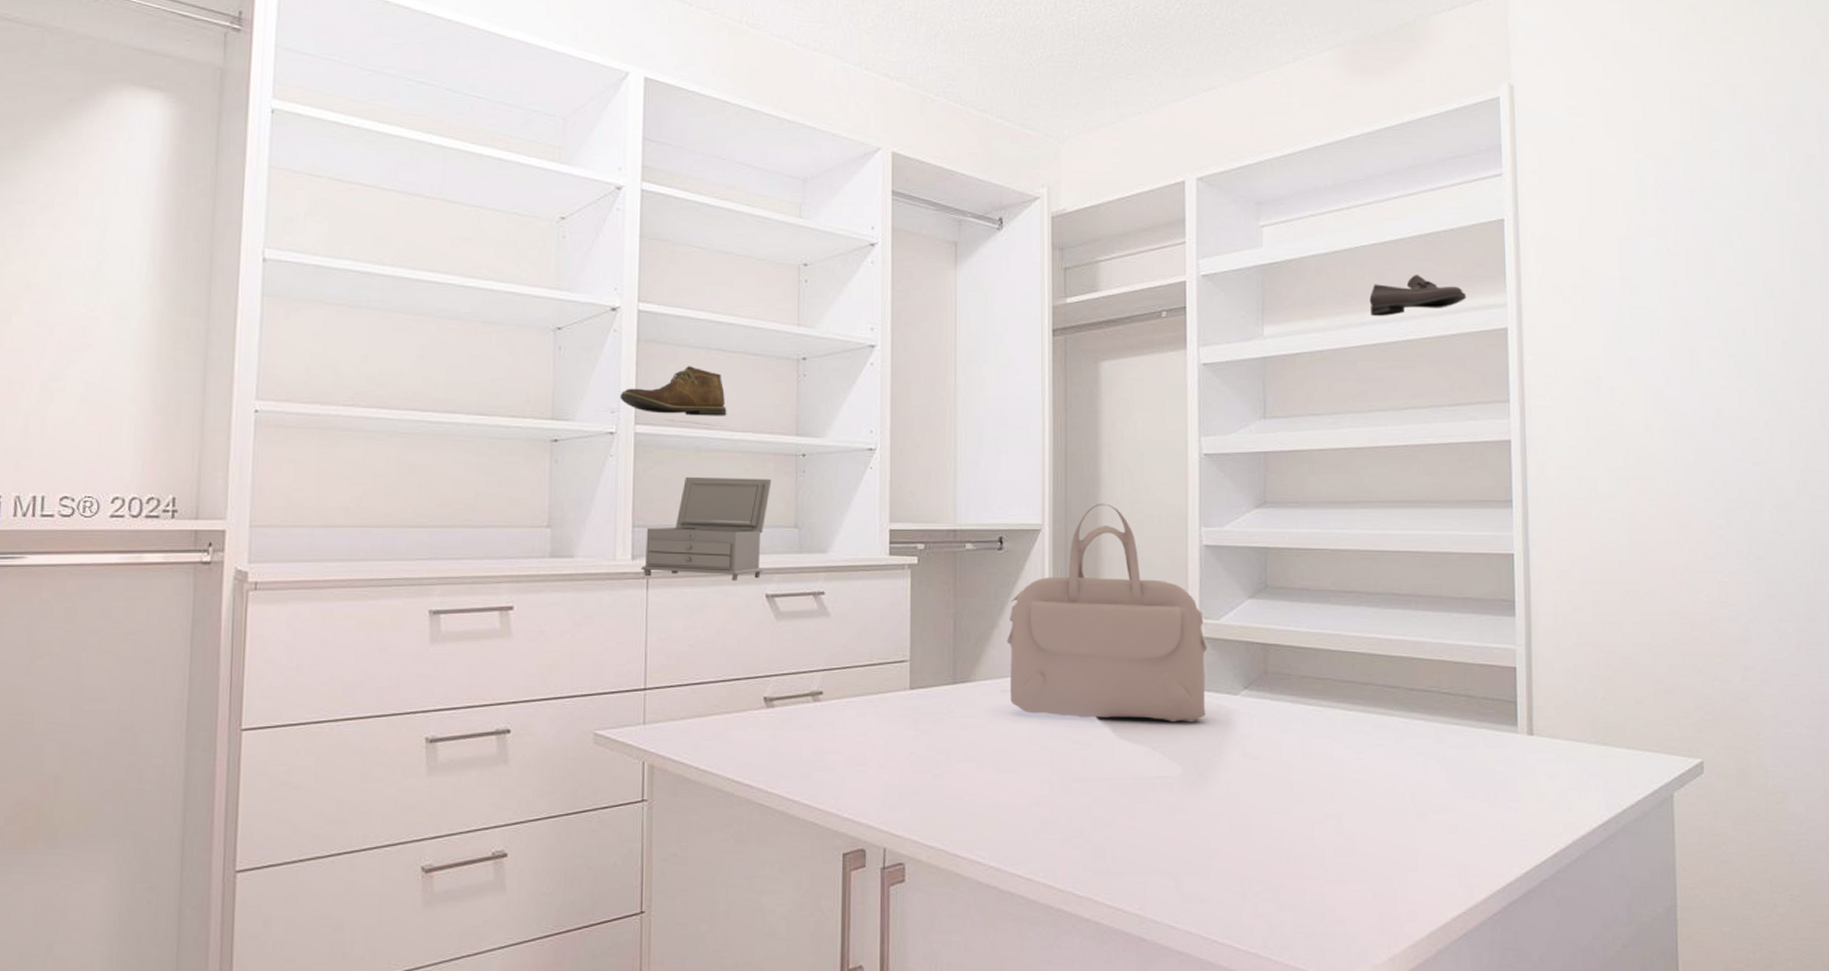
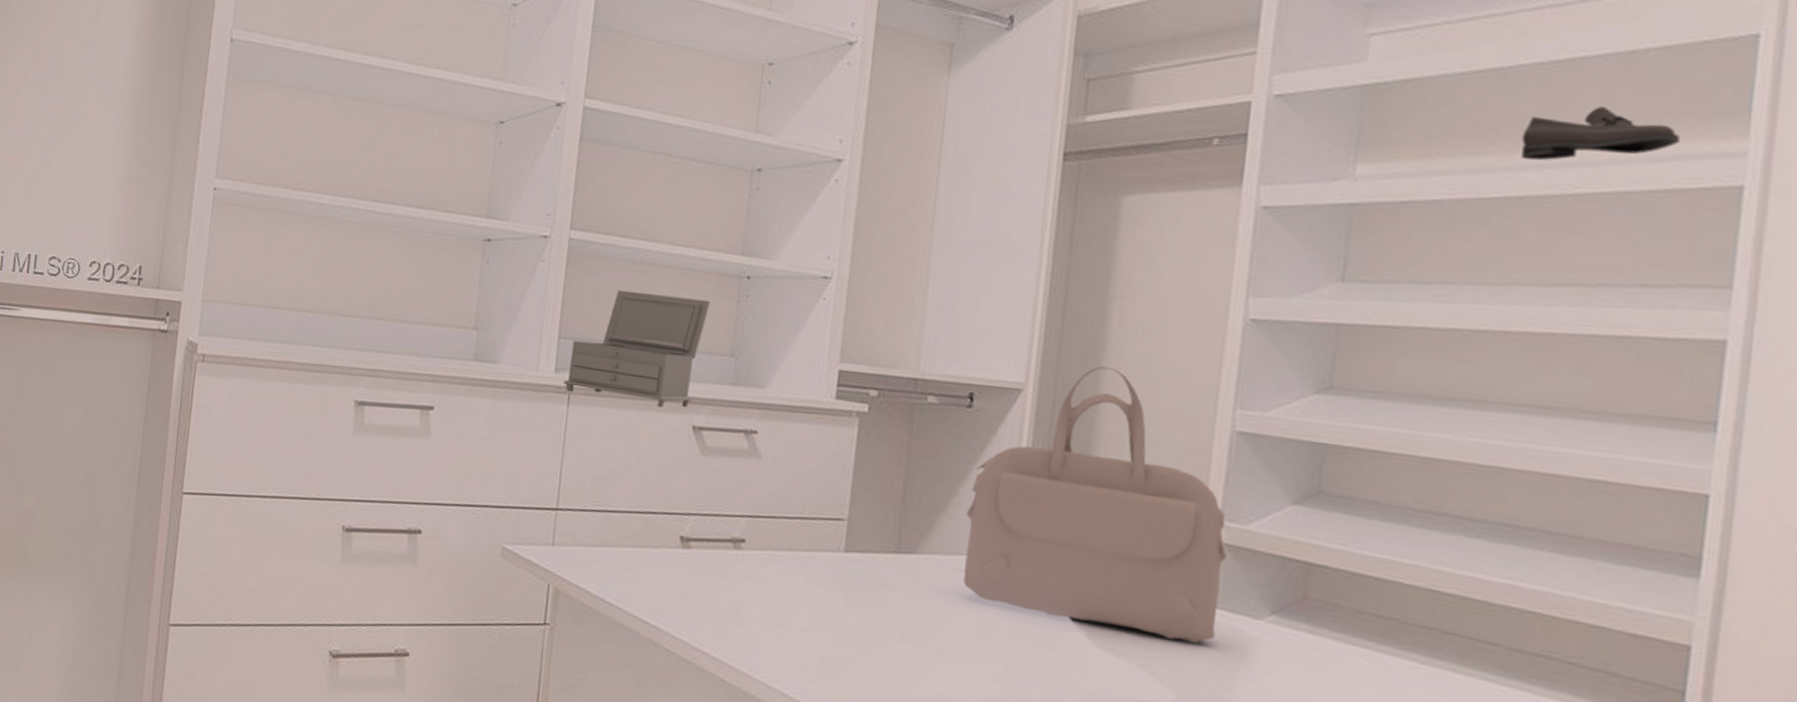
boot: present [620,366,727,416] -> none [557,170,669,228]

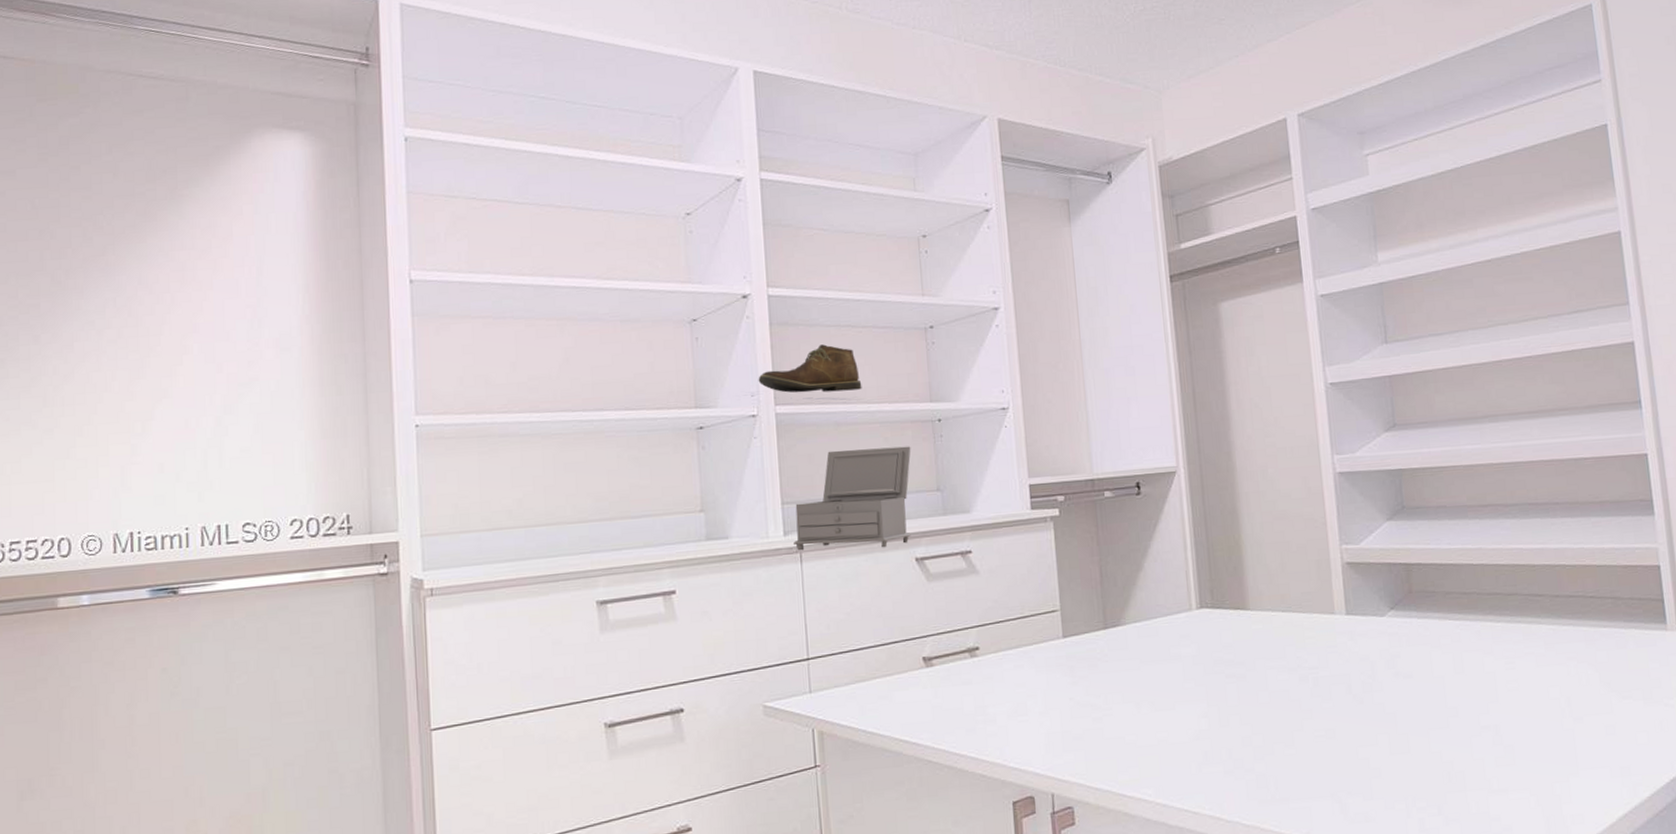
boot: none [557,170,669,228] -> present [758,344,862,393]
handbag: present [963,366,1227,644] -> none [1152,440,1355,652]
loafer: present [1521,107,1681,161] -> none [1479,187,1577,233]

